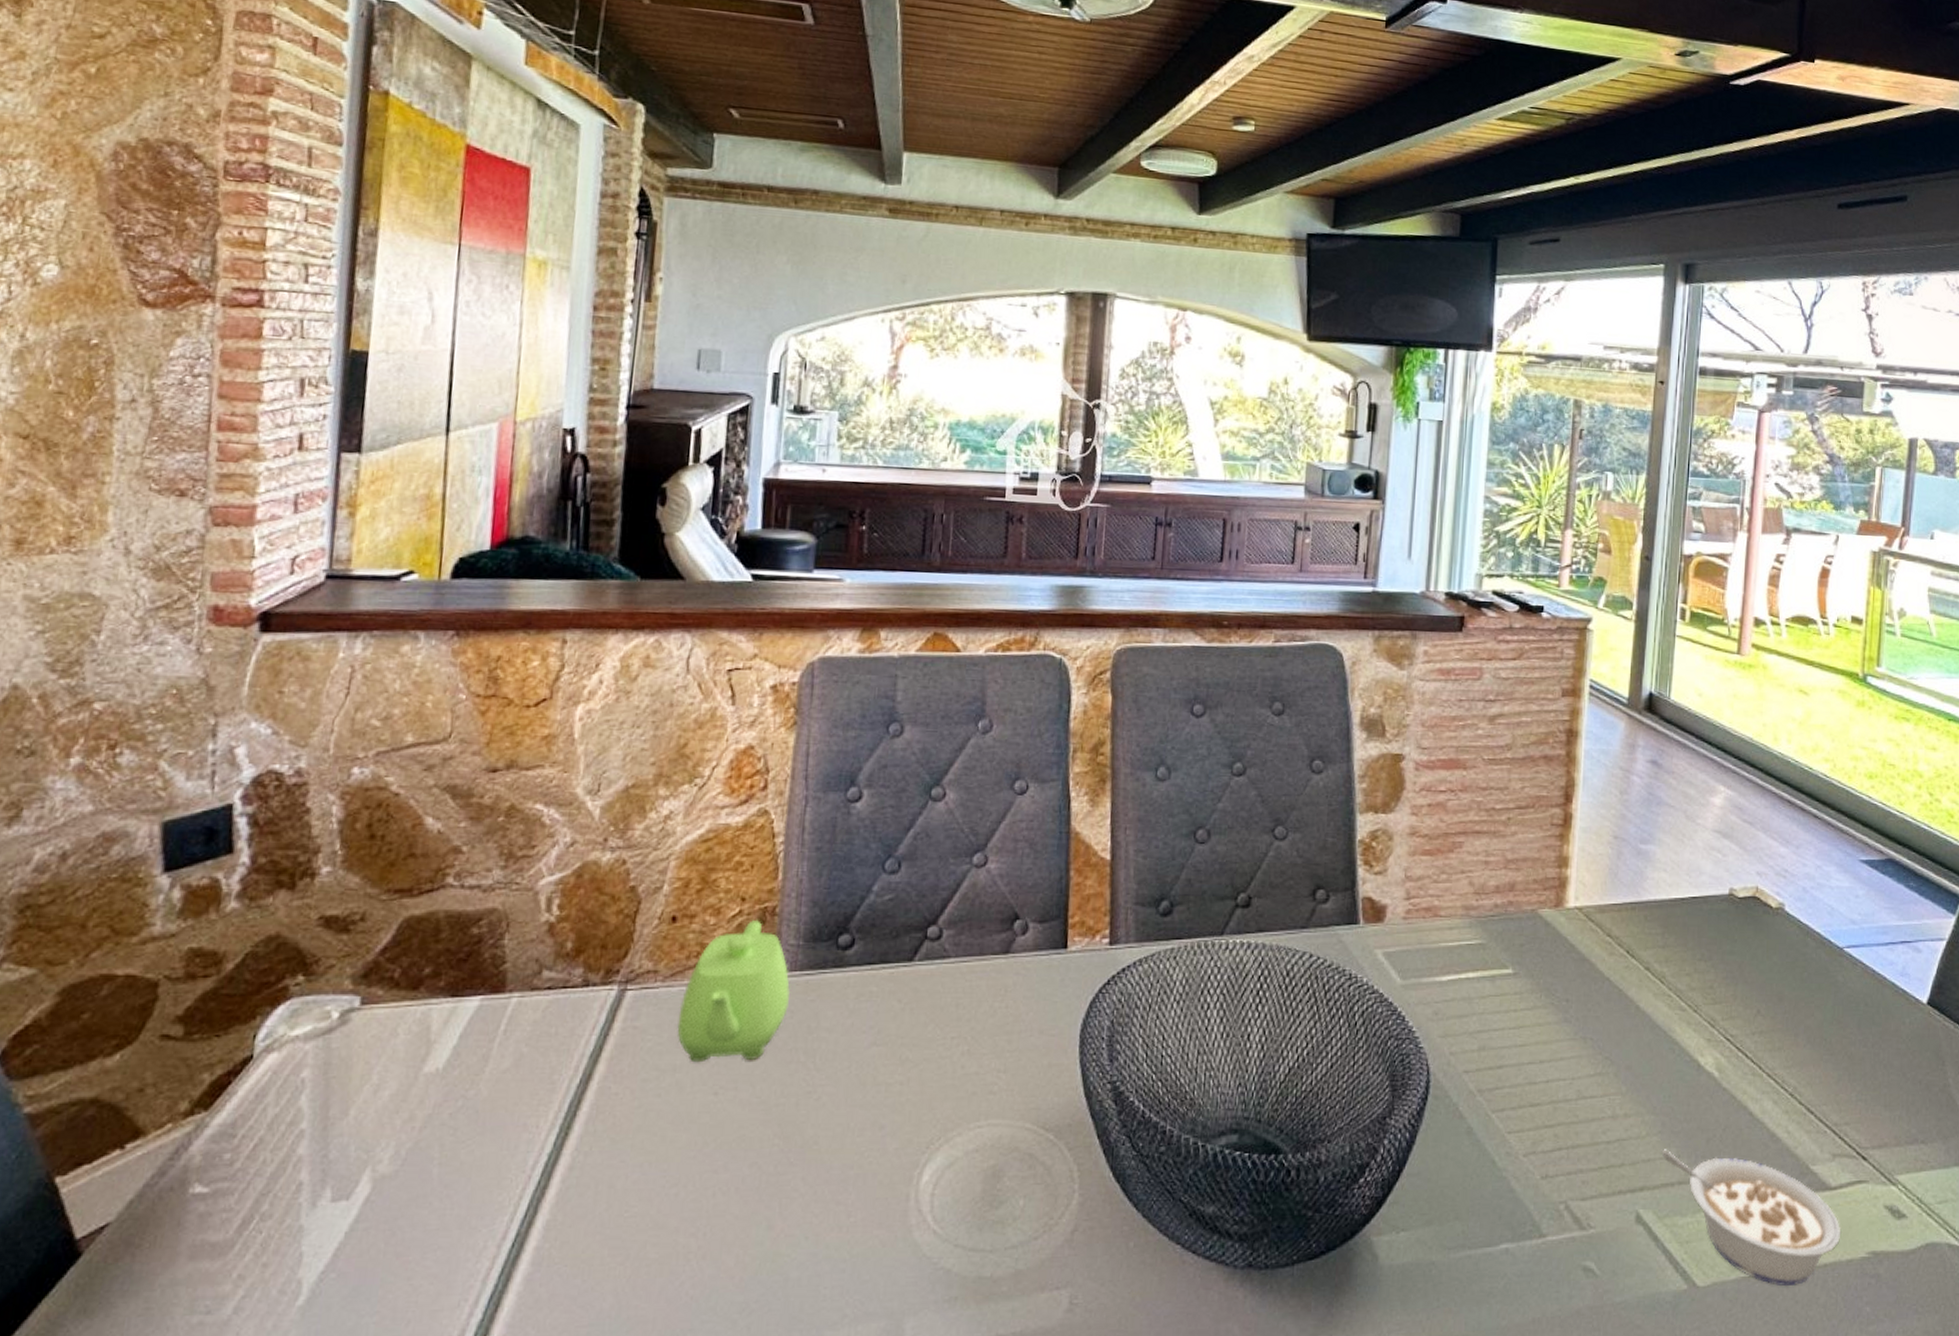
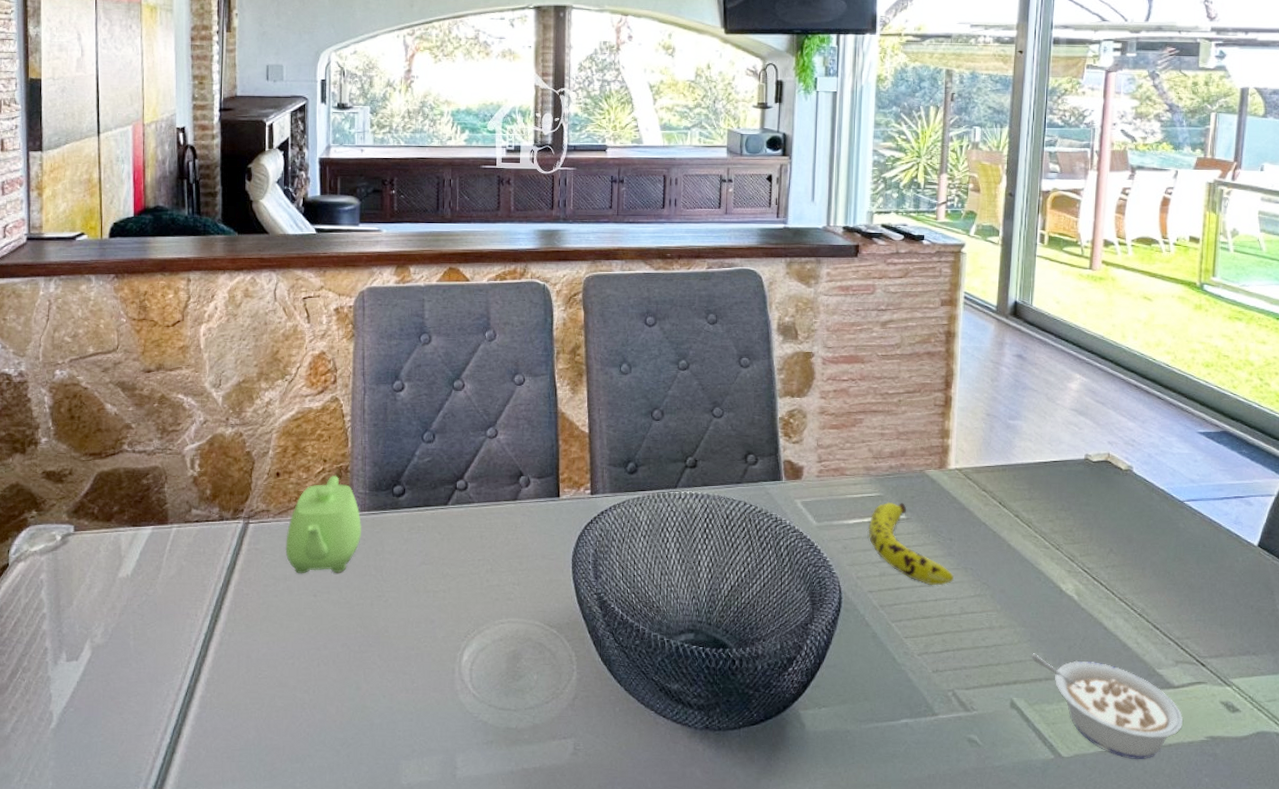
fruit: none [1466,951,1570,1062] -> present [868,501,954,586]

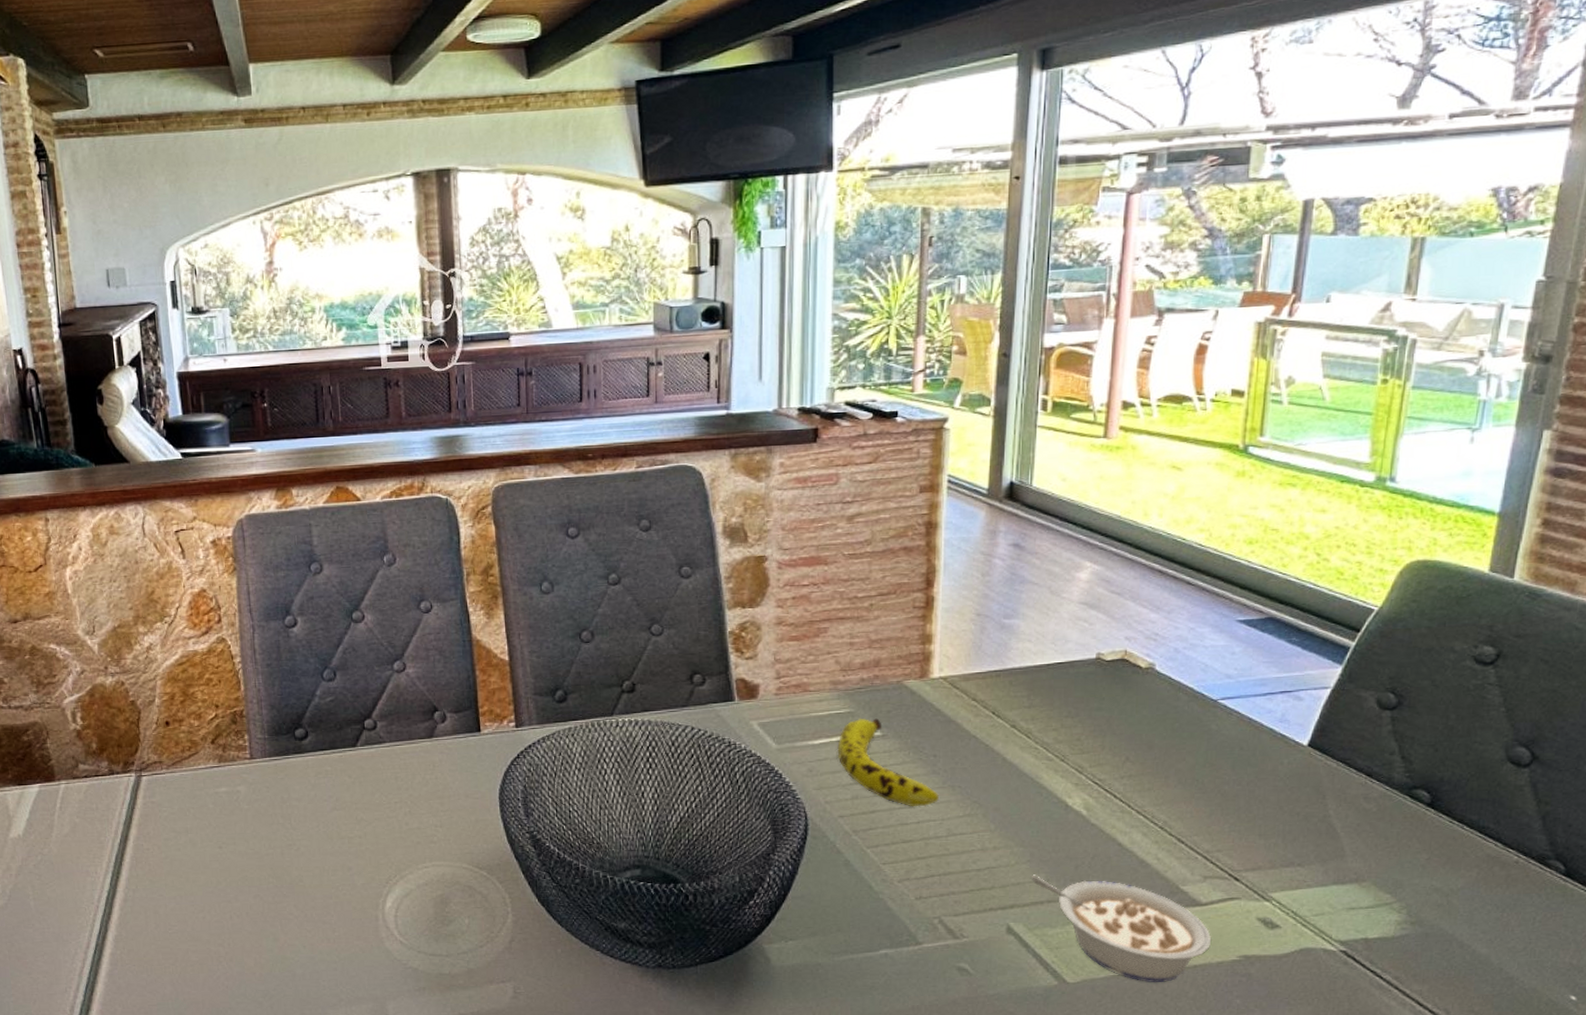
teapot: present [285,475,362,574] -> none [182,720,265,826]

